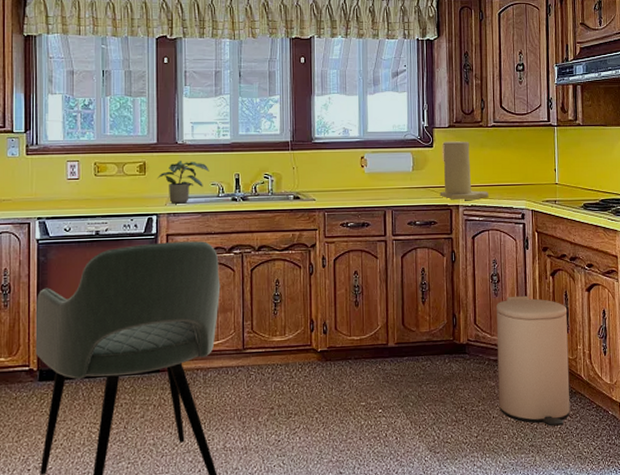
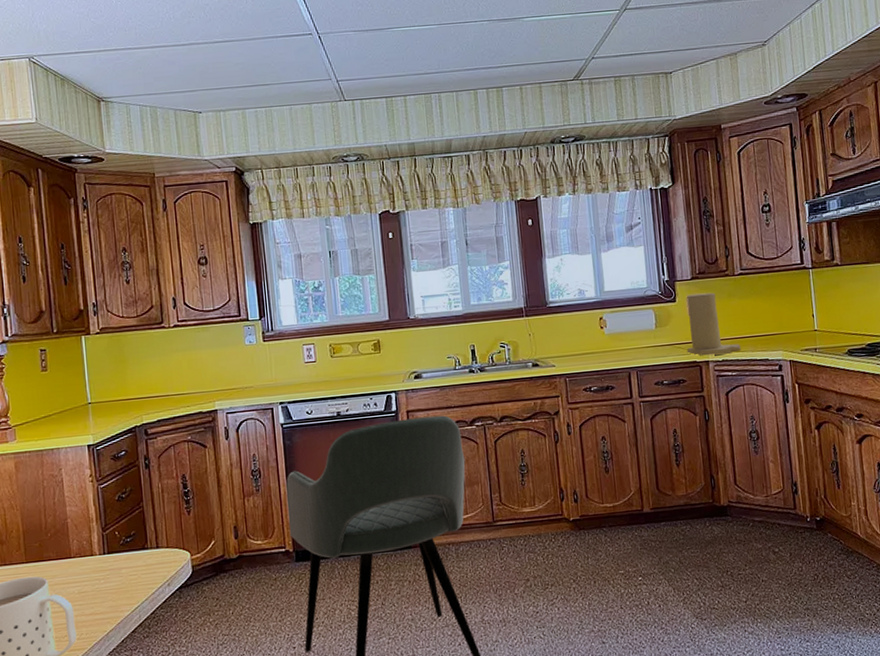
potted plant: present [157,161,209,204] -> none [392,336,444,380]
pedal bin: present [495,295,570,427] -> none [757,451,847,589]

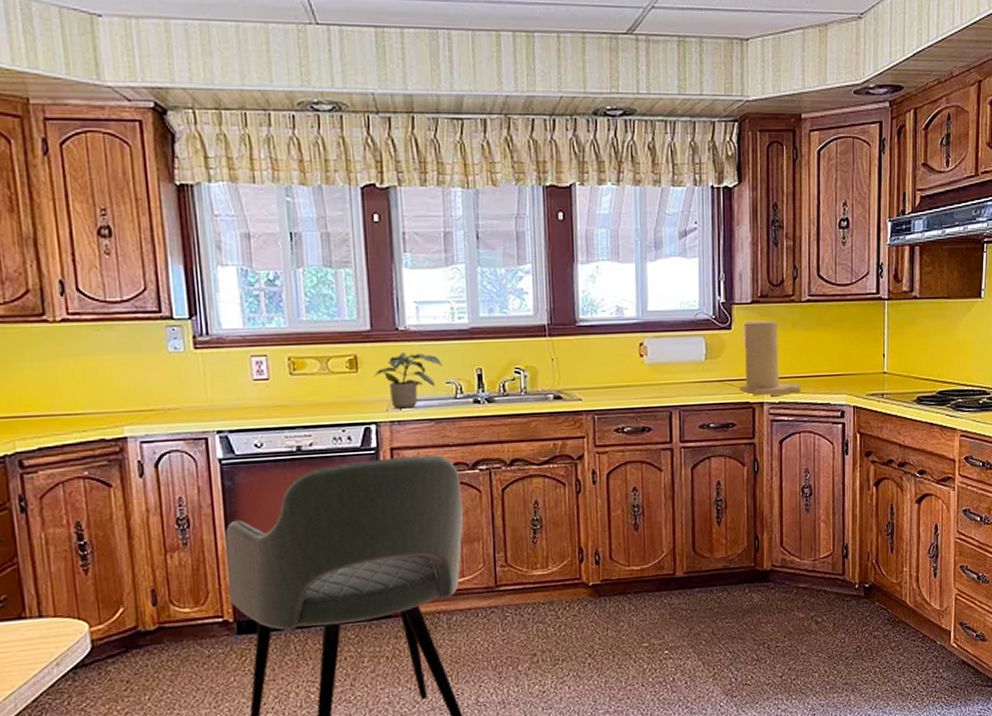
potted plant: none [392,336,444,380] -> present [374,353,442,409]

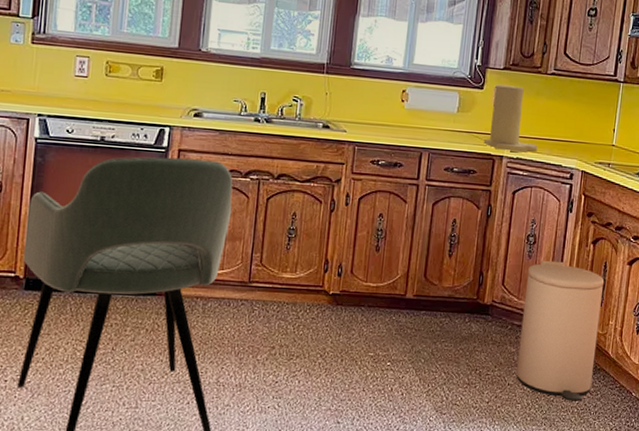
potted plant: present [374,353,442,409] -> none [175,70,233,118]
pedal bin: none [806,510,893,661] -> present [516,260,605,401]

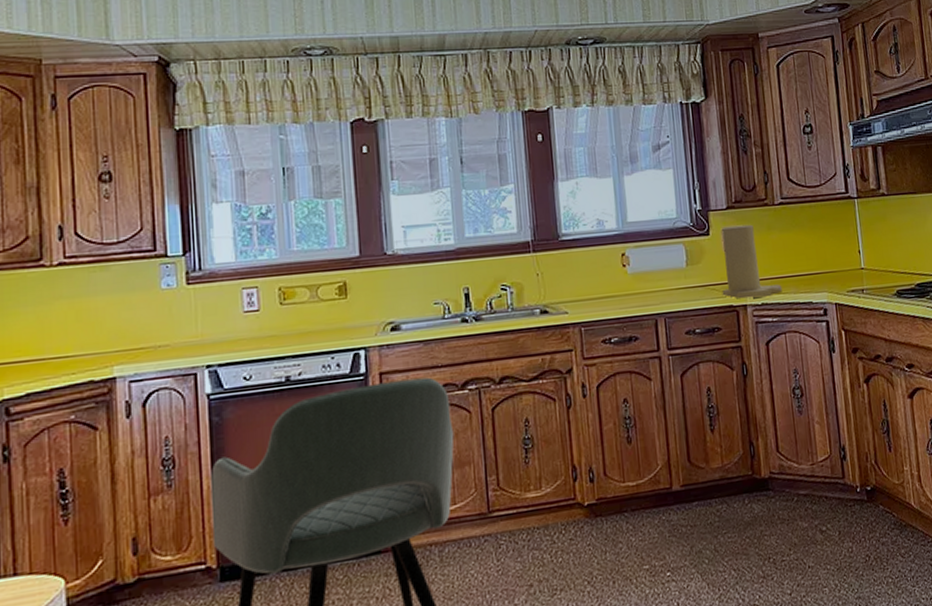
pedal bin: present [516,260,605,401] -> none [801,410,901,571]

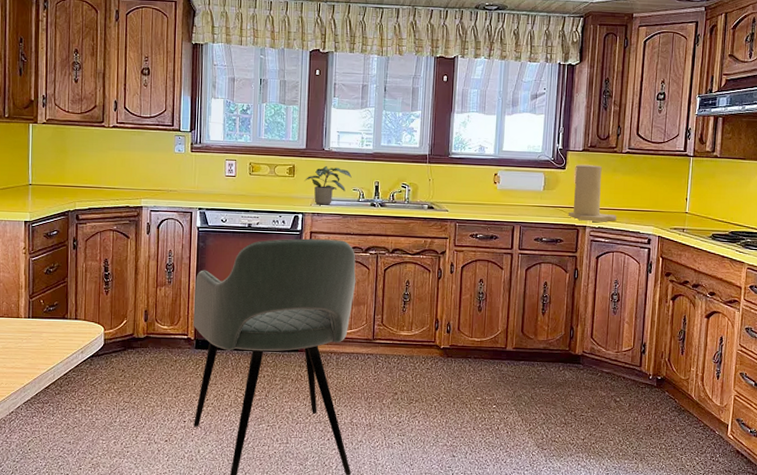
potted plant: none [363,276,430,333] -> present [305,166,352,205]

